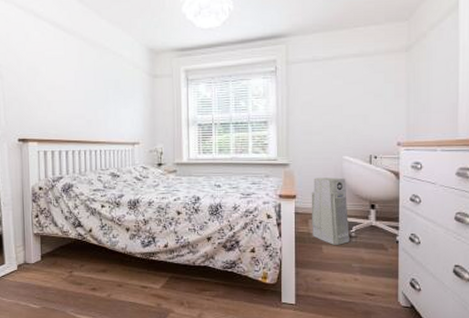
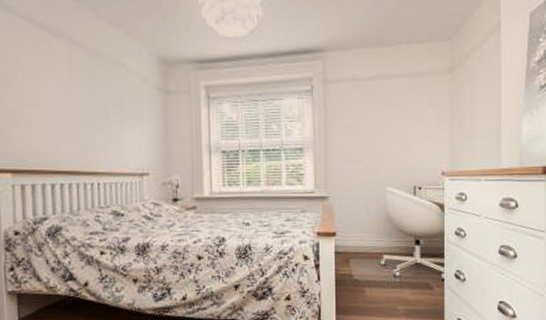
air purifier: present [311,177,350,245] -> none [352,211,394,287]

